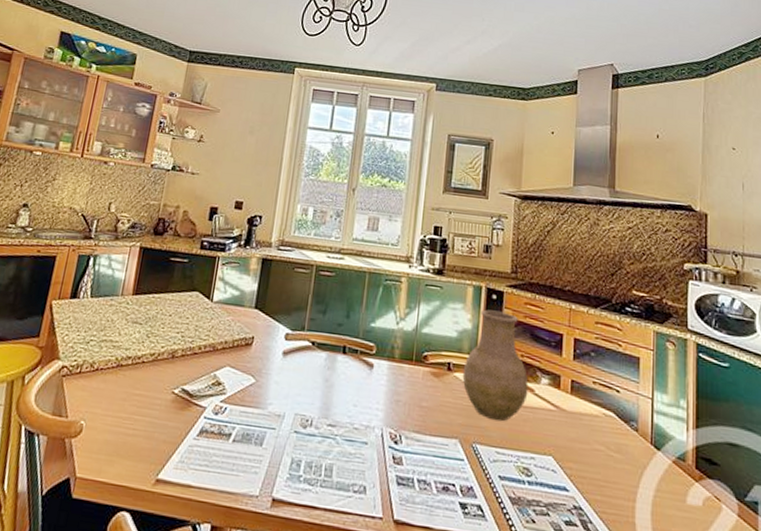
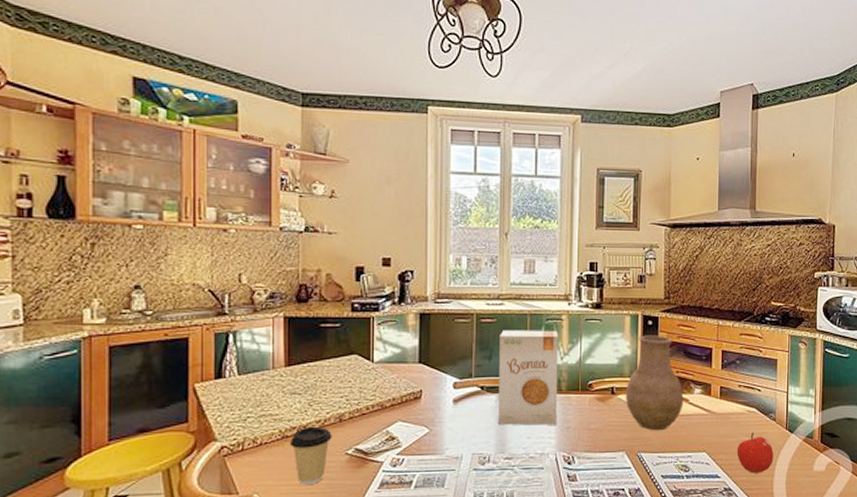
coffee cup: none [122,358,163,420] -> present [289,426,332,484]
food box: none [325,285,396,396] -> present [498,330,559,426]
fruit: none [589,441,635,495] -> present [736,432,774,474]

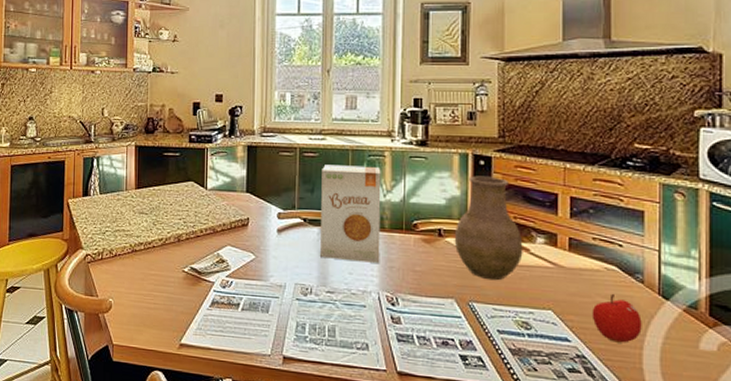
coffee cup: present [289,426,332,484] -> none [137,243,172,295]

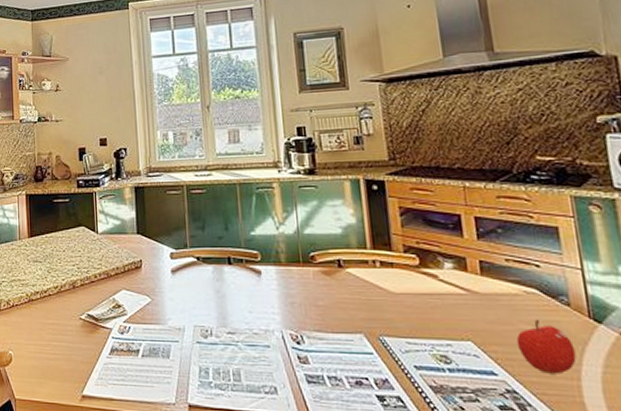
food box: present [320,164,381,263] -> none [210,199,280,299]
vase: present [454,176,523,281] -> none [355,201,432,312]

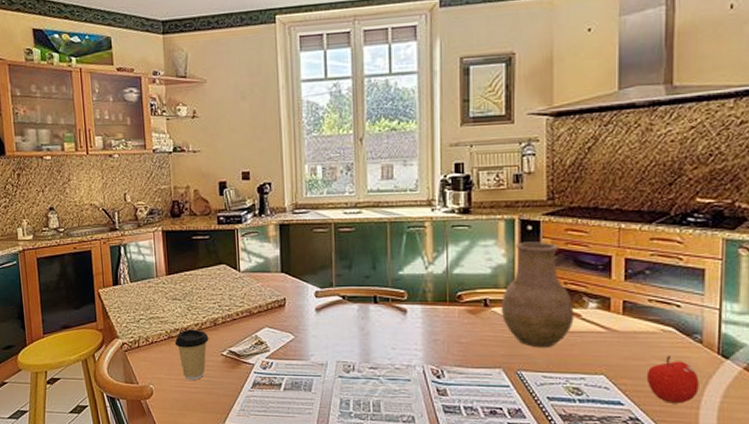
coffee cup: none [34,292,68,345] -> present [174,329,209,380]
vase: none [355,201,432,312] -> present [501,241,574,348]

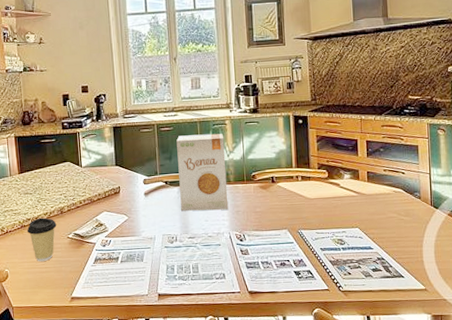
food box: none [359,238,424,337] -> present [176,133,229,211]
vase: present [501,241,574,348] -> none [284,131,335,212]
fruit: present [646,355,699,404] -> none [386,209,421,245]

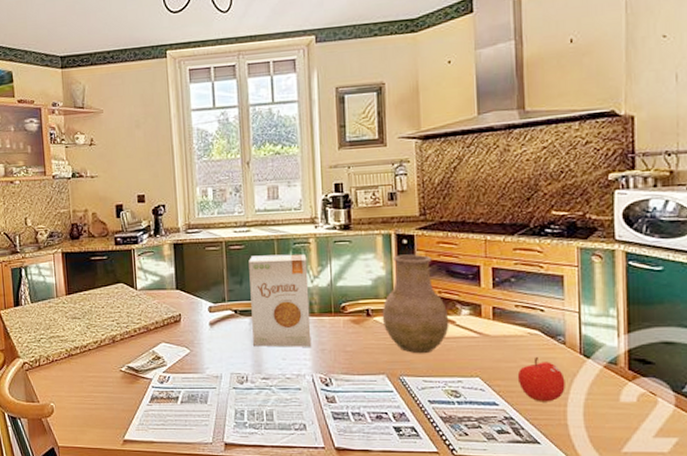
coffee cup: present [26,217,57,261] -> none [74,346,108,396]
vase: none [284,131,335,212] -> present [382,254,449,354]
fruit: none [386,209,421,245] -> present [517,356,565,402]

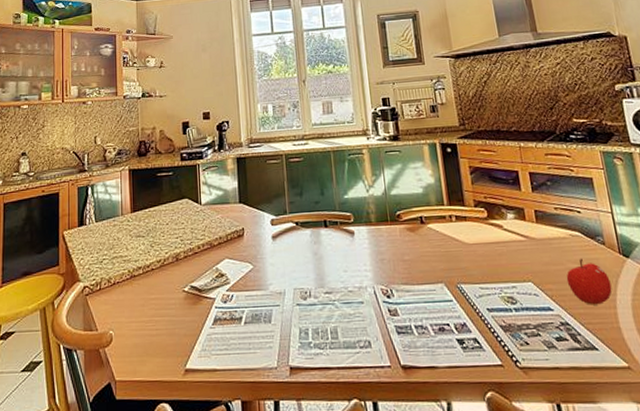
food box: present [248,254,312,347] -> none [307,164,371,259]
vase: present [382,254,449,354] -> none [434,161,498,260]

